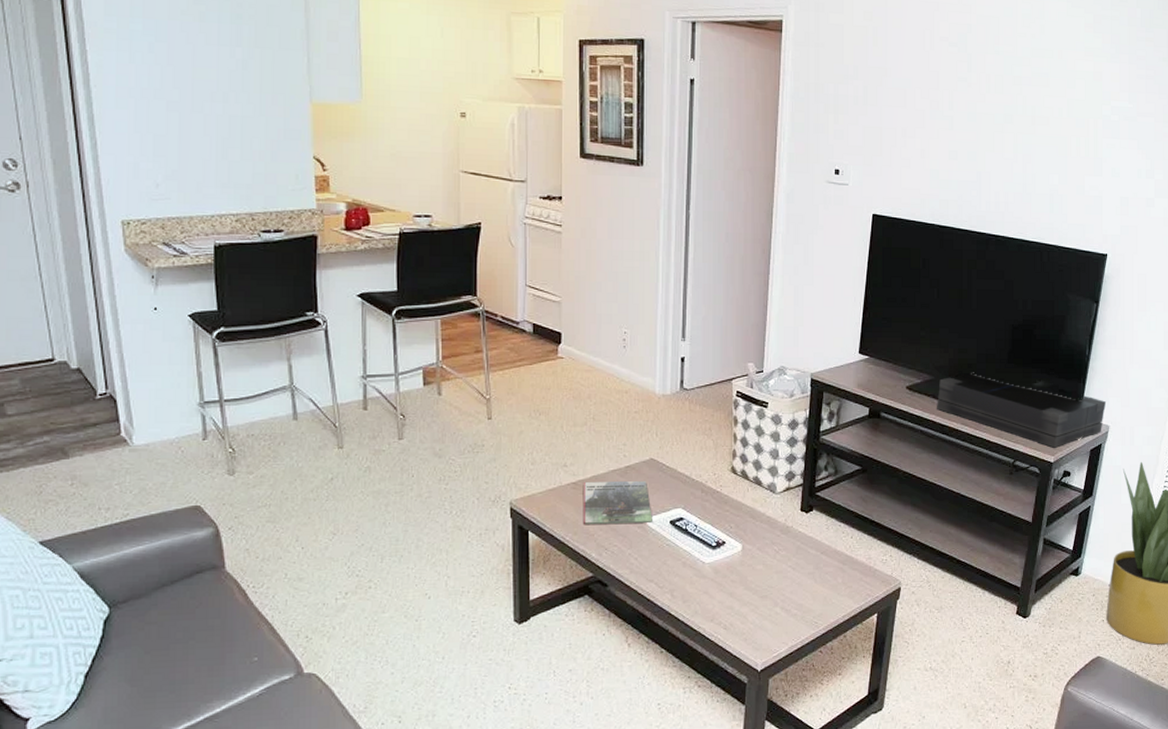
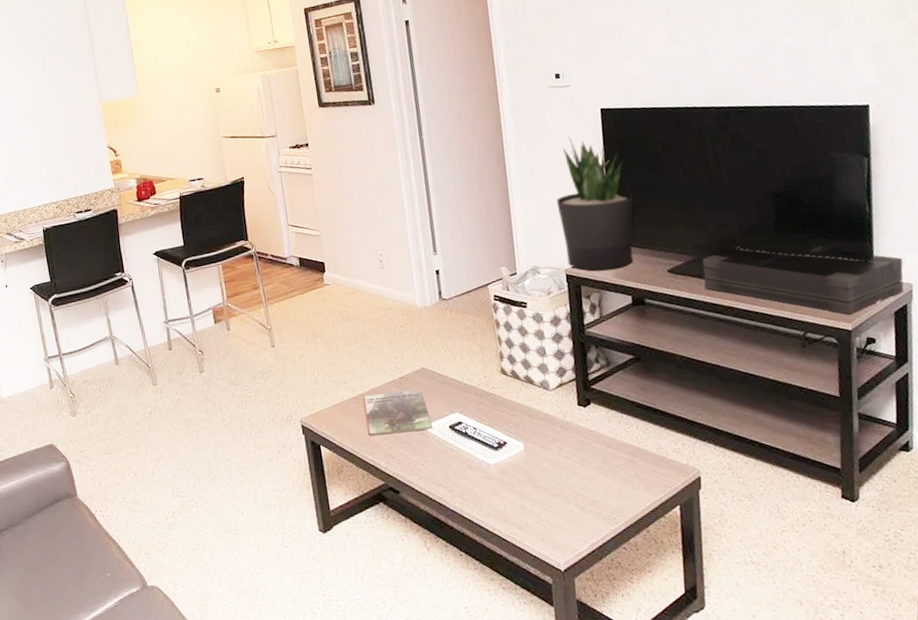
planter: none [815,237,888,381] -> present [557,136,634,272]

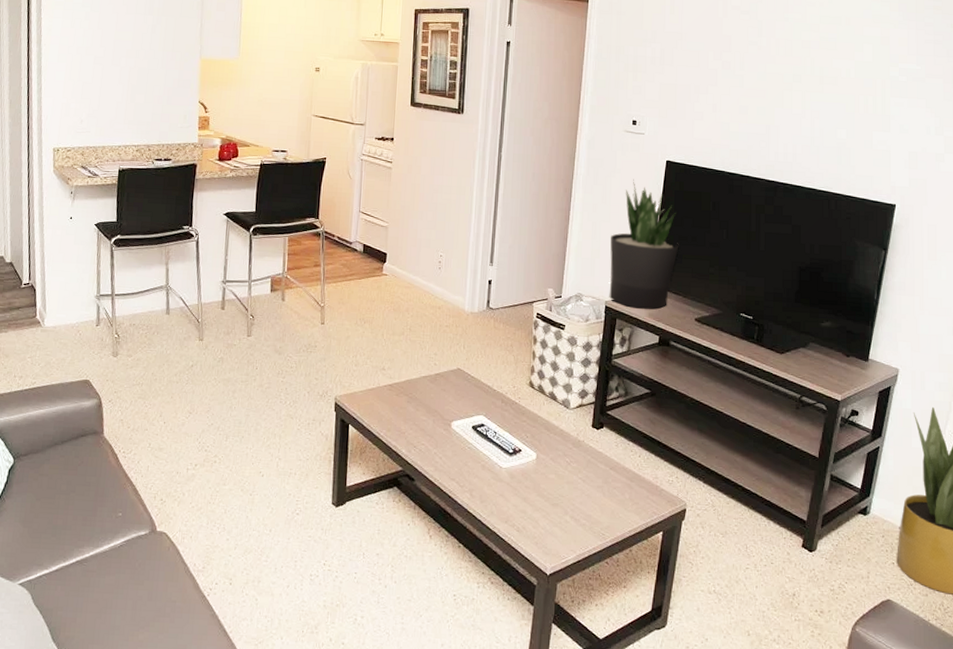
magazine: present [363,390,433,435] -> none [397,385,457,426]
game console: present [702,246,904,315] -> none [724,309,896,387]

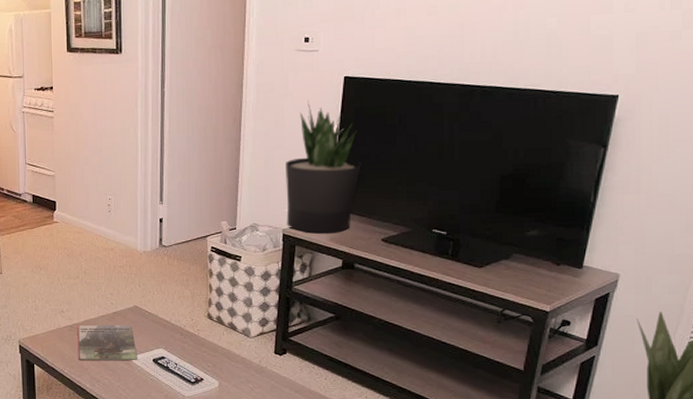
magazine: none [397,385,457,426] -> present [77,325,137,360]

